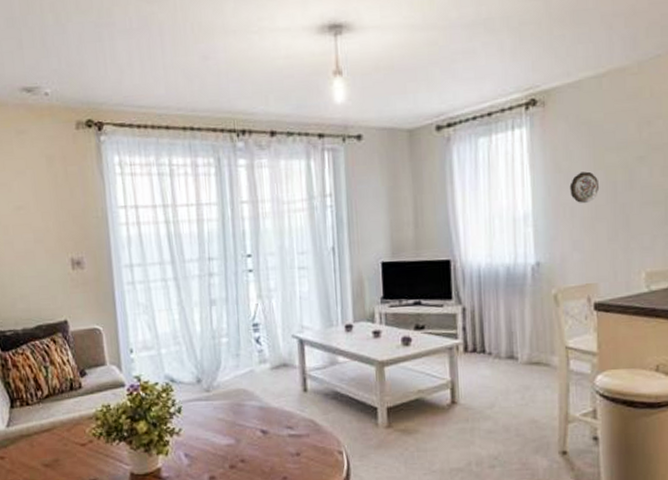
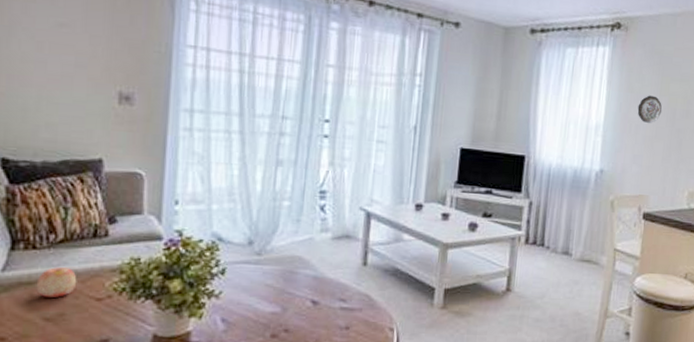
apple: none [33,419,64,446] -> present [36,267,77,297]

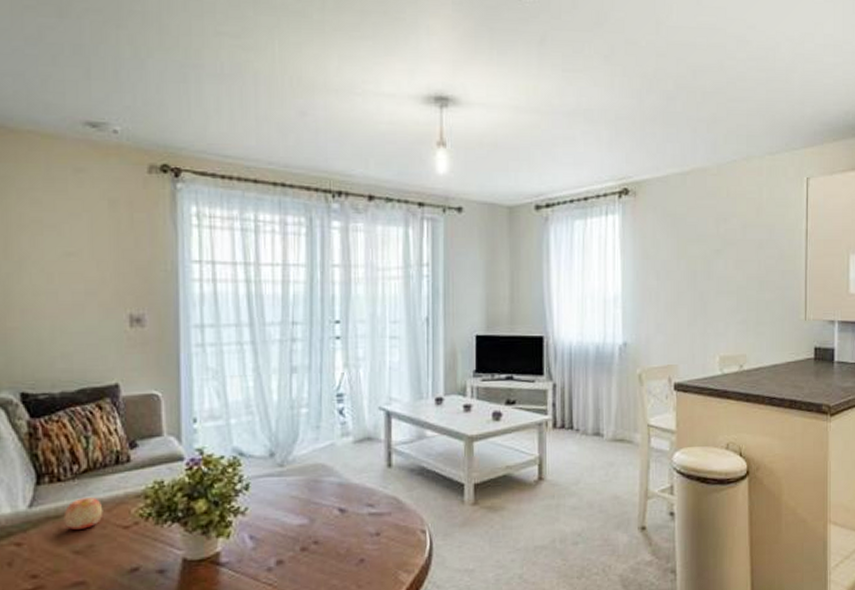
decorative plate: present [637,95,662,124] -> none [655,260,682,290]

